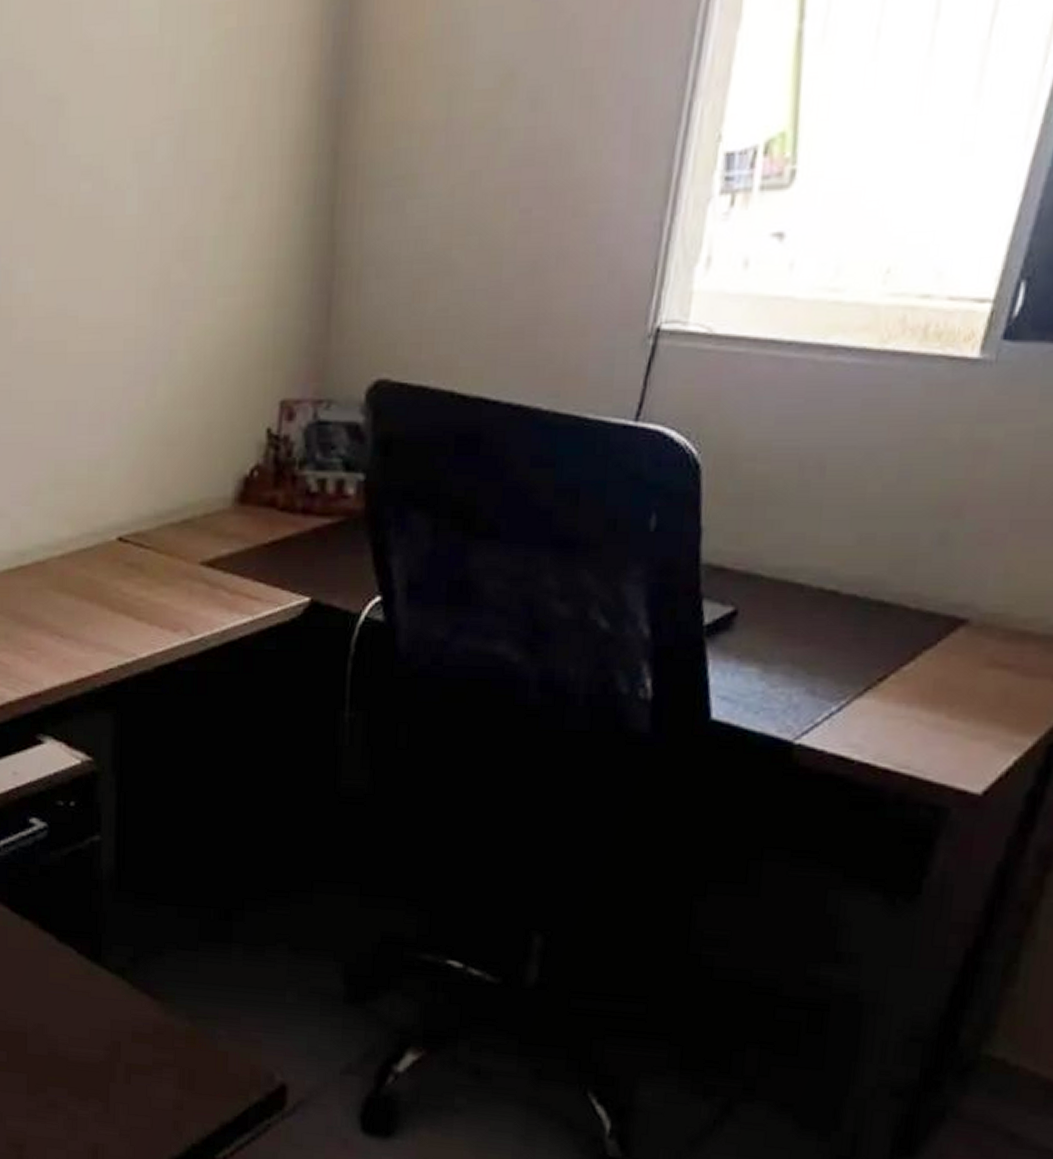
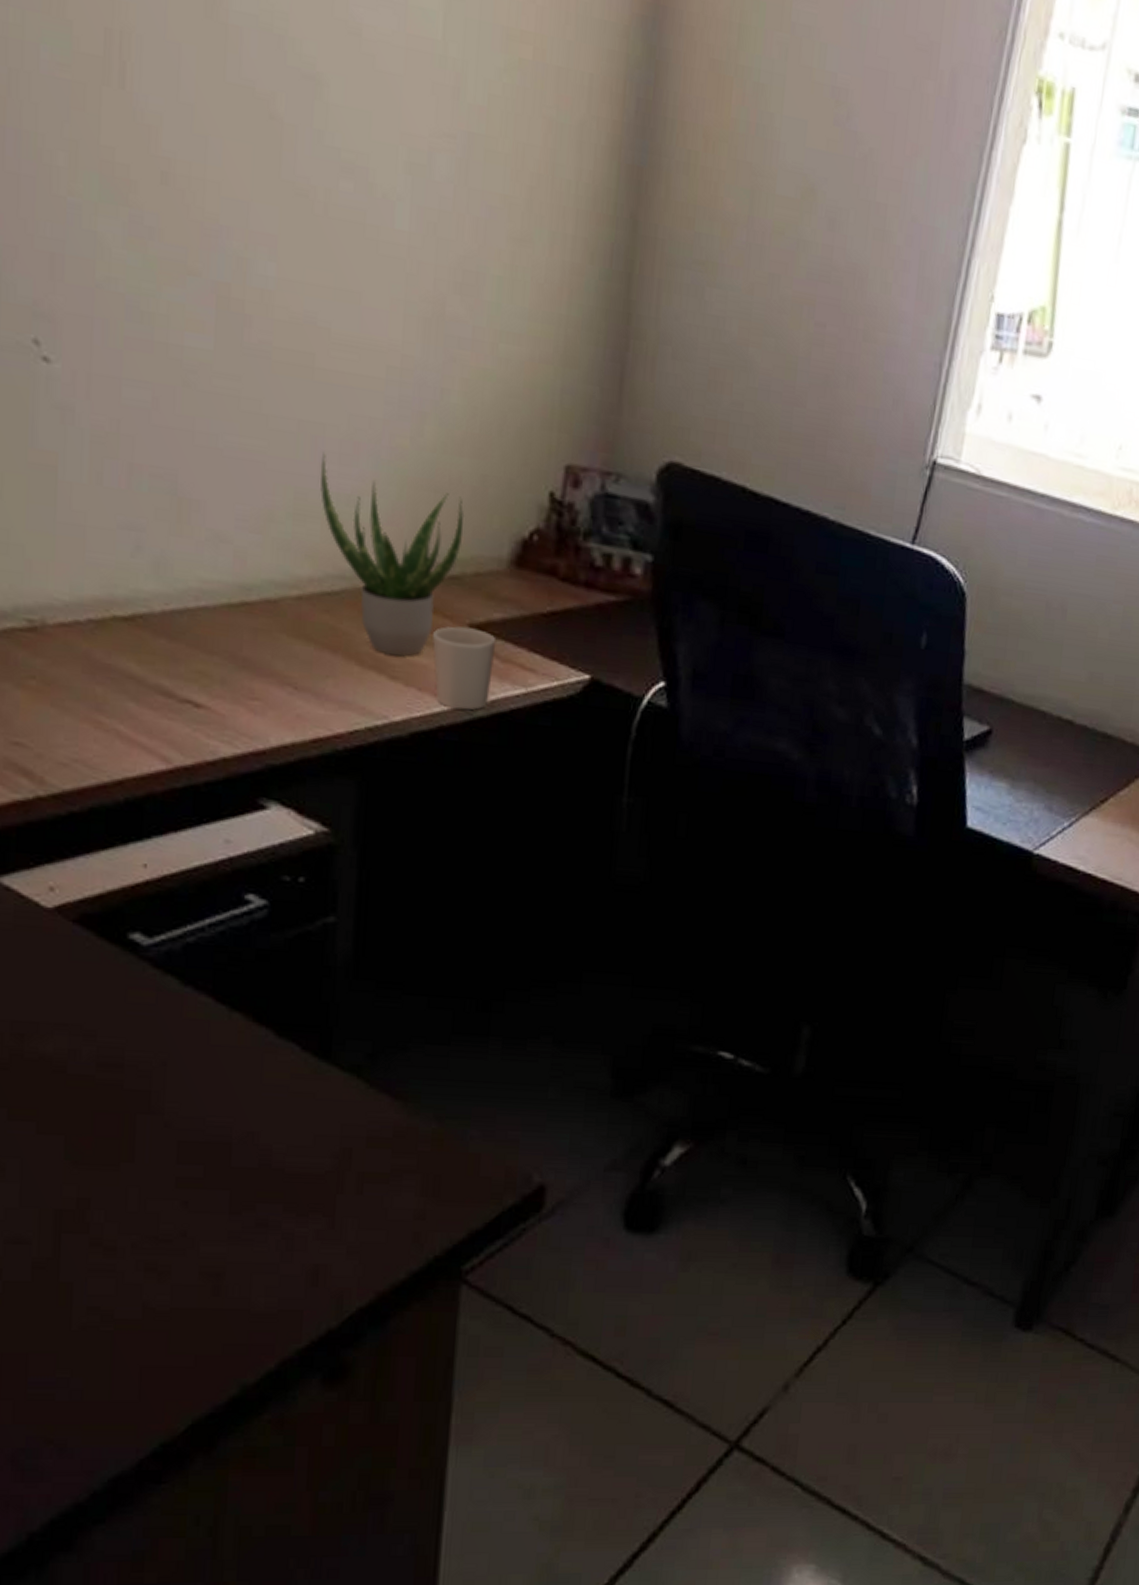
potted plant: none [74,425,194,599] -> present [319,451,465,657]
mug: none [170,566,225,642] -> present [432,626,497,710]

